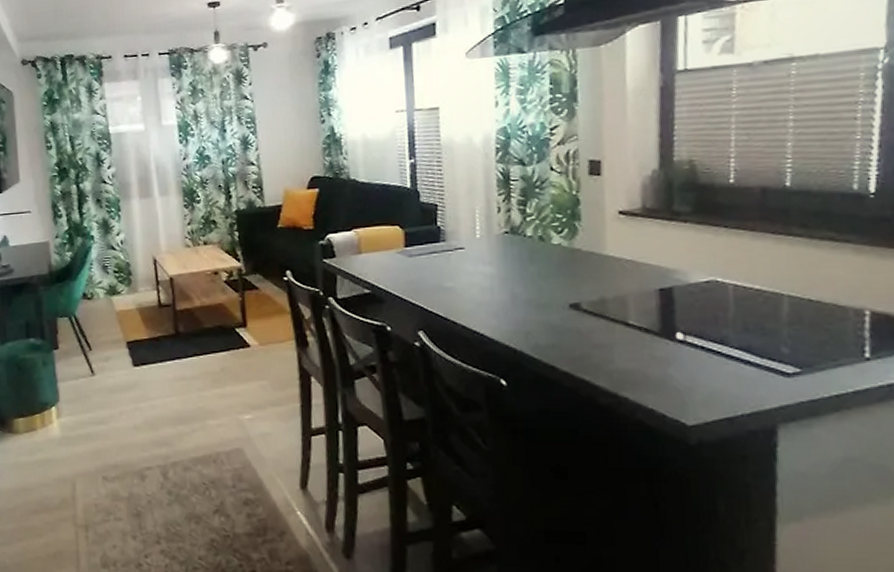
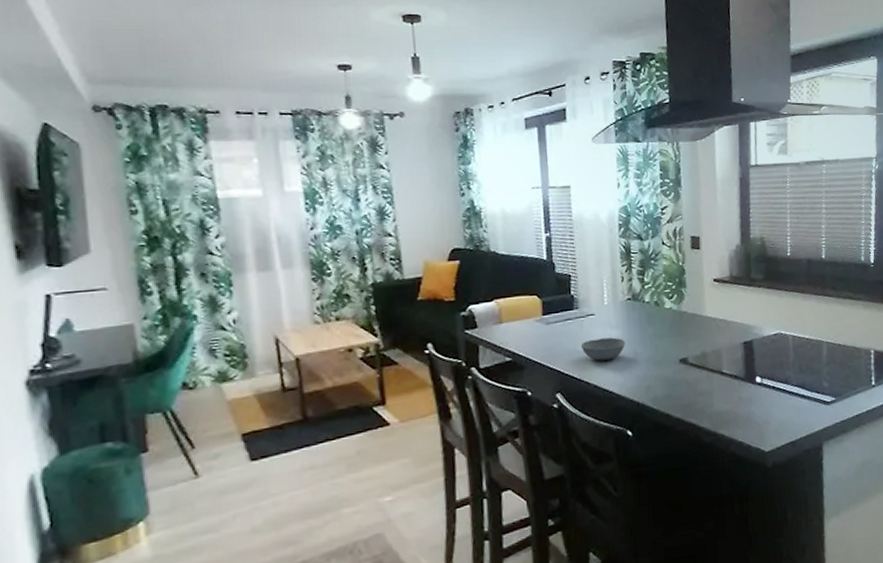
bowl: none [447,274,501,299] -> present [580,337,625,361]

